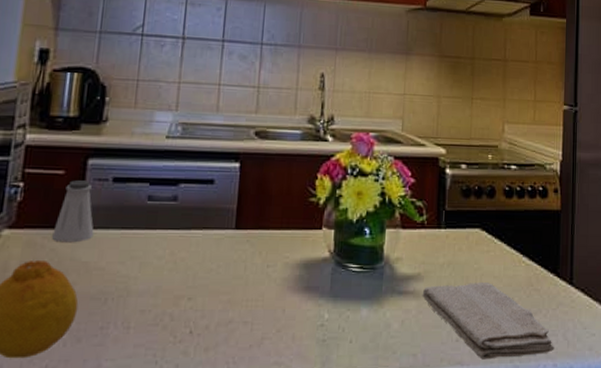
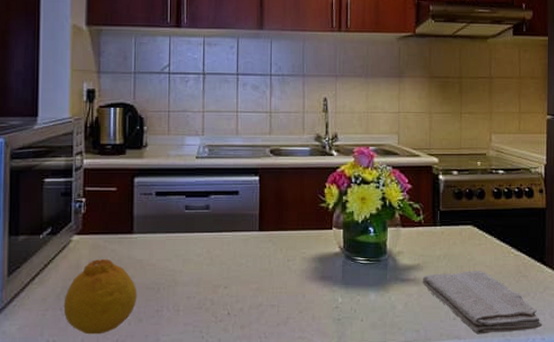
saltshaker: present [52,180,94,243] -> none [112,195,144,245]

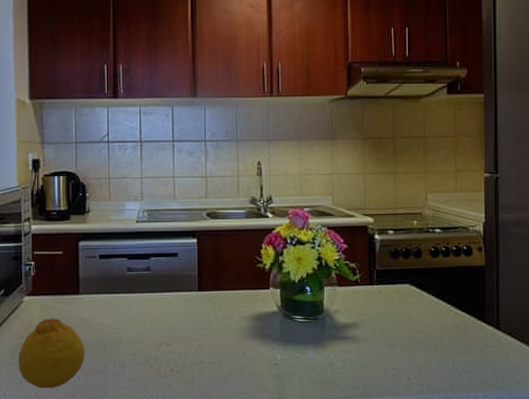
washcloth: present [422,271,542,335] -> none [360,329,484,391]

